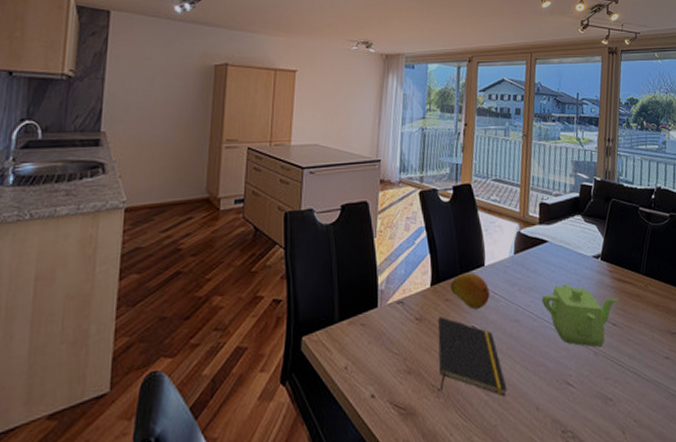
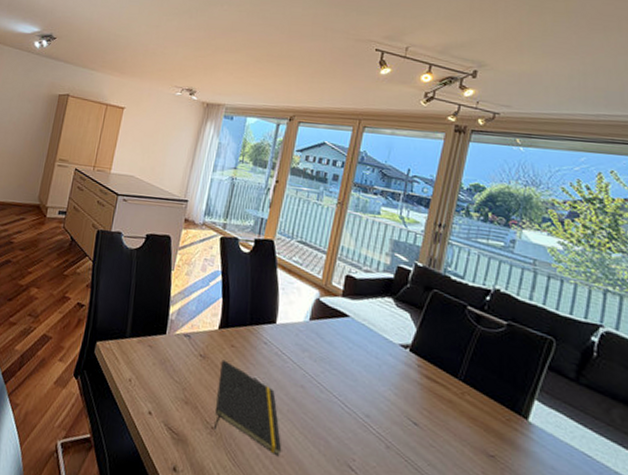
fruit: present [451,272,490,310] -> none [238,325,278,364]
teapot: present [541,283,619,348] -> none [333,364,425,443]

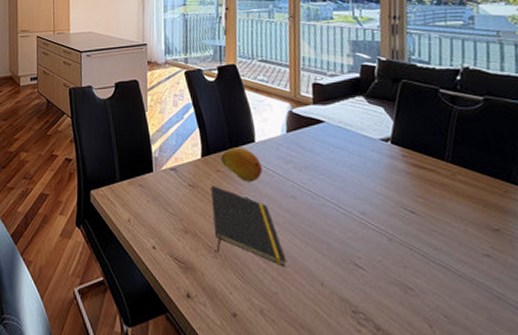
fruit: none [238,325,278,364] -> present [221,147,263,182]

